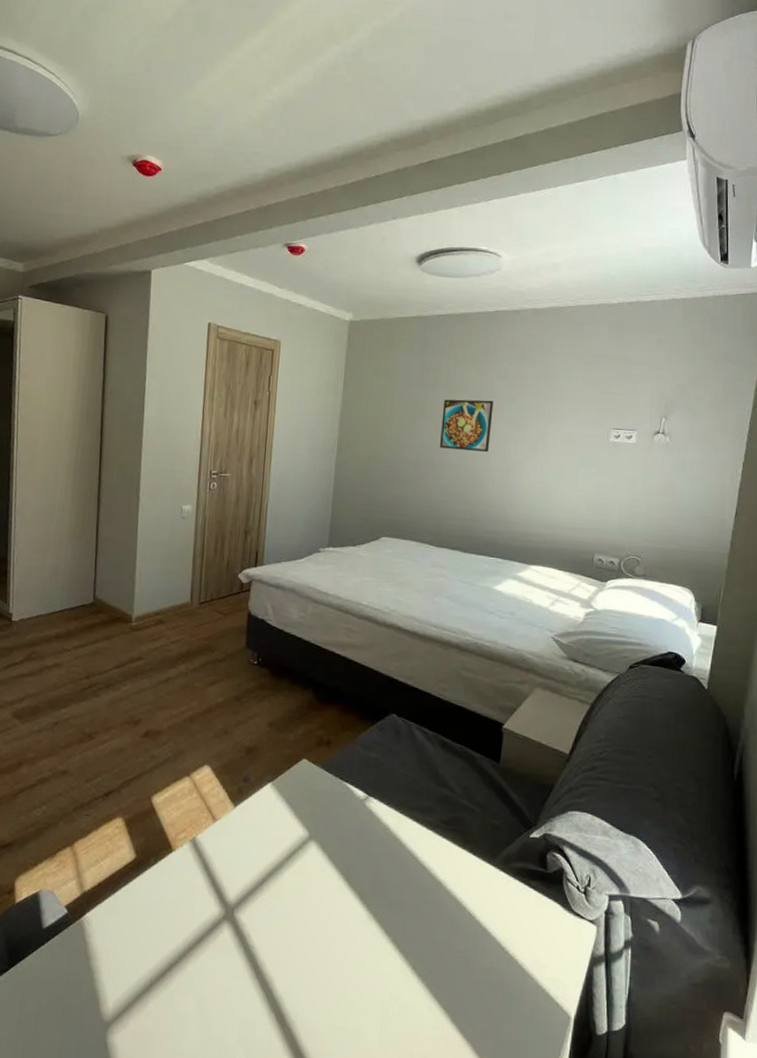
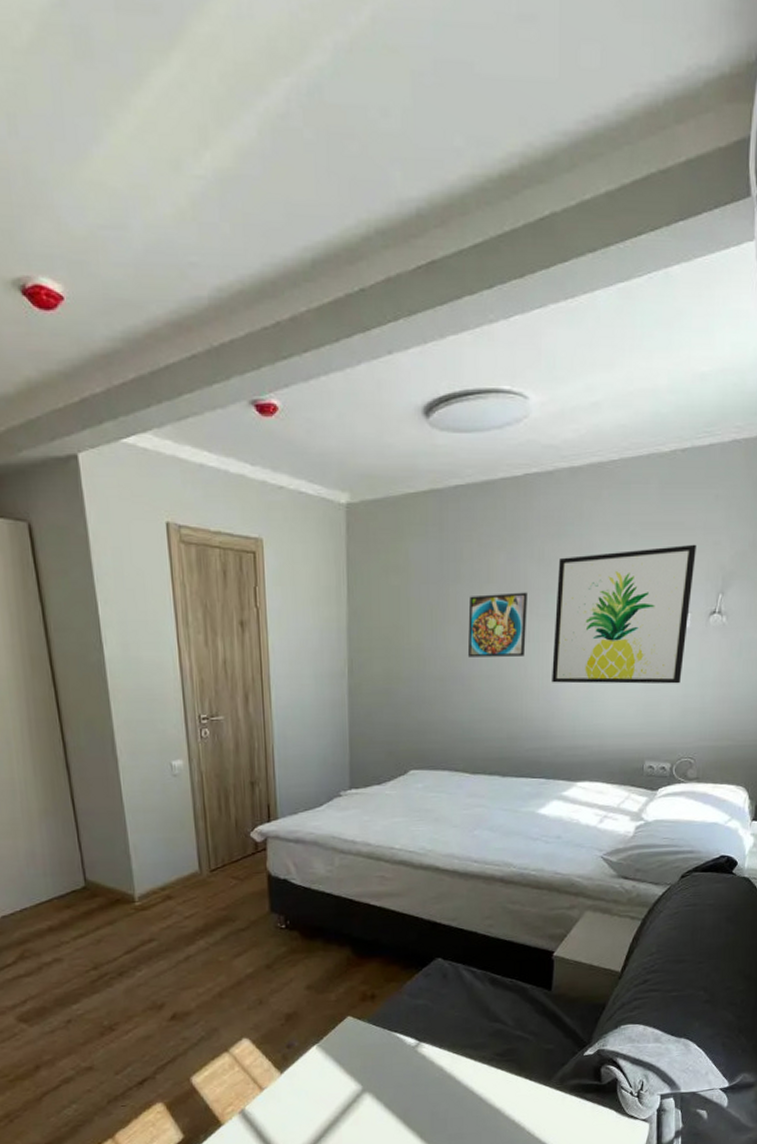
wall art: none [511,375,641,490] -> present [552,544,696,684]

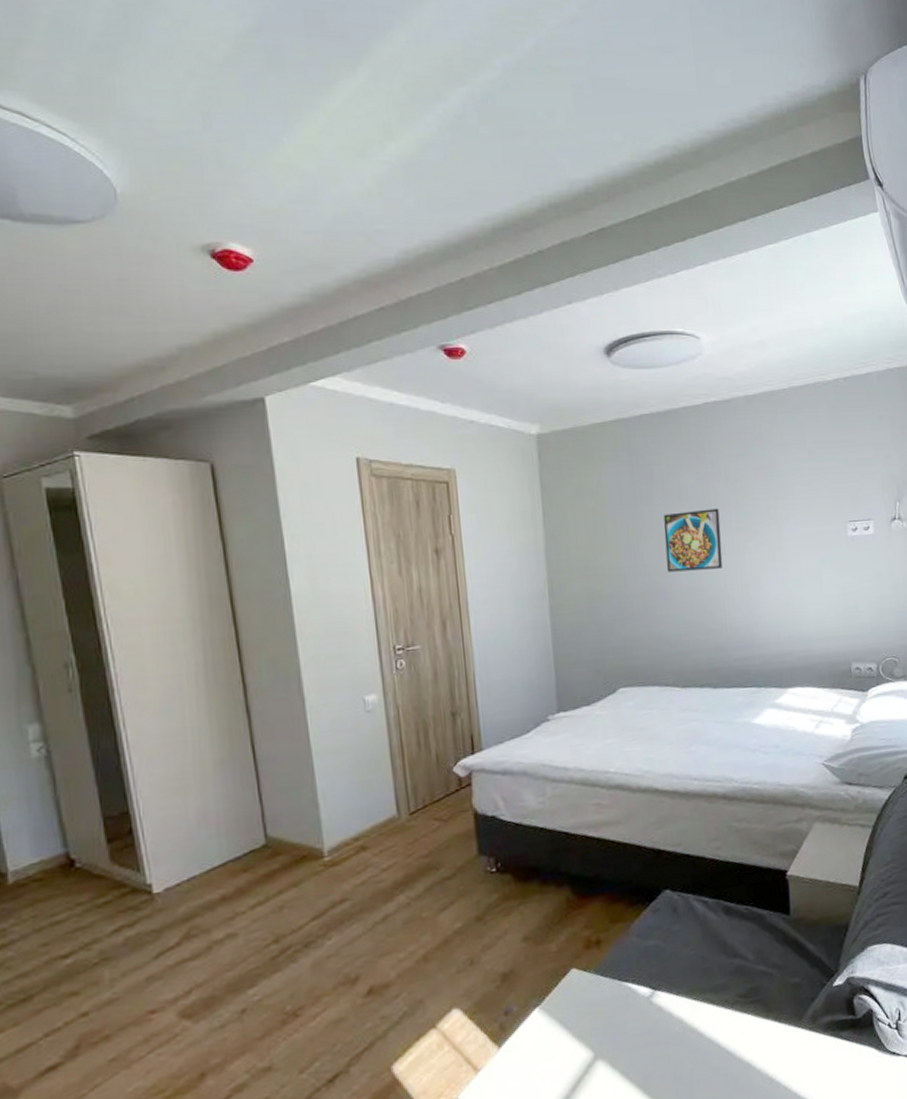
wall art: present [552,544,696,684] -> none [744,458,874,593]

